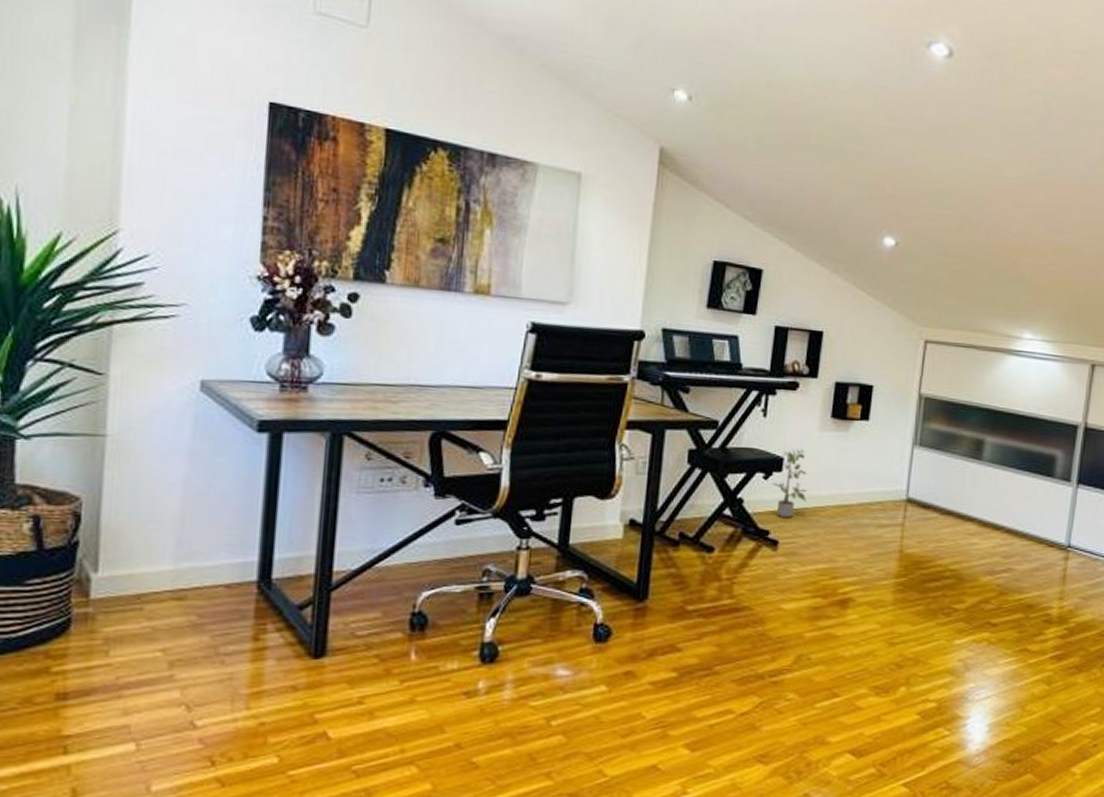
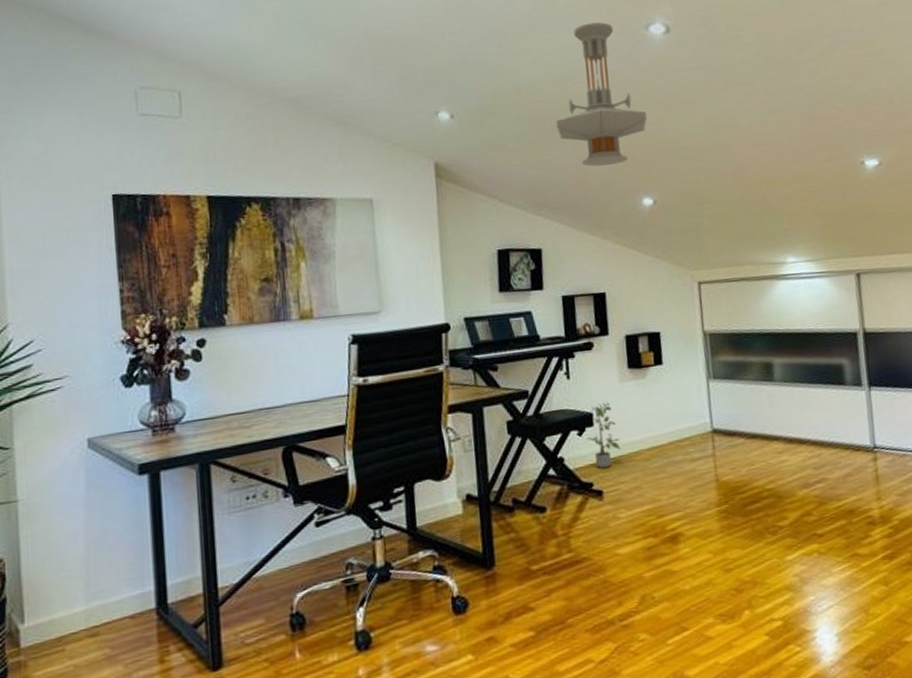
ceiling light fixture: none [805,25,909,194] -> present [555,22,647,167]

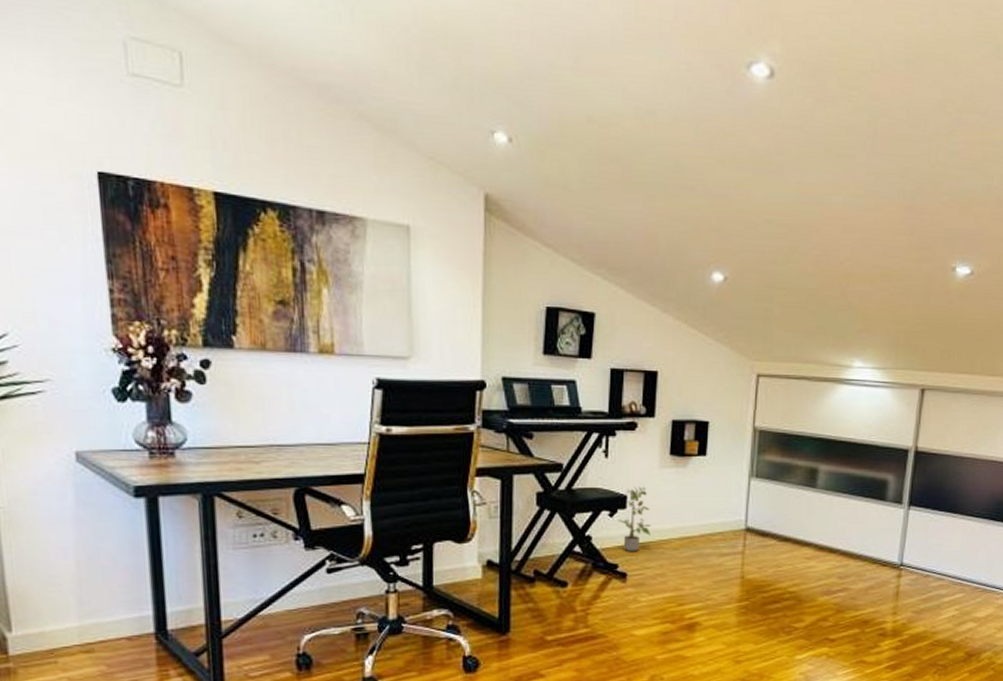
ceiling light fixture: present [555,22,647,167] -> none [628,49,733,229]

